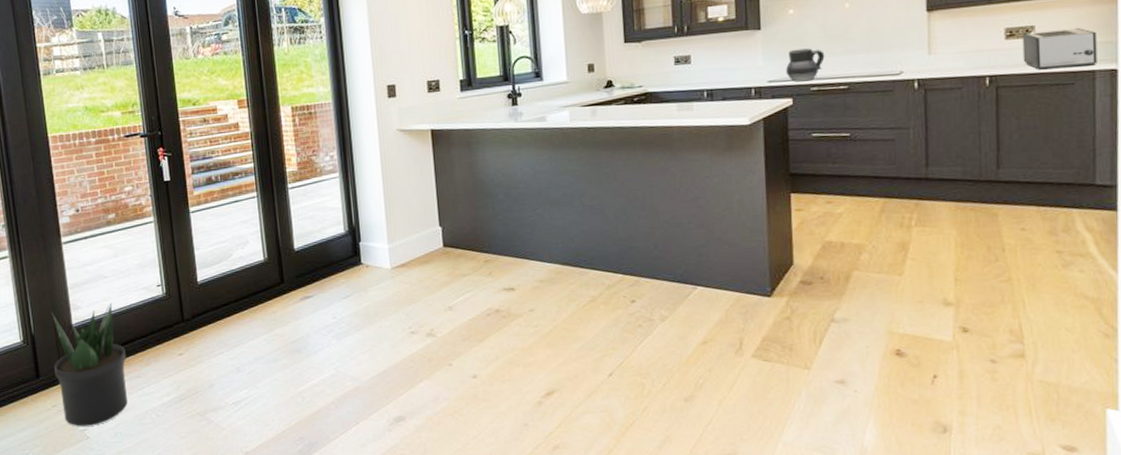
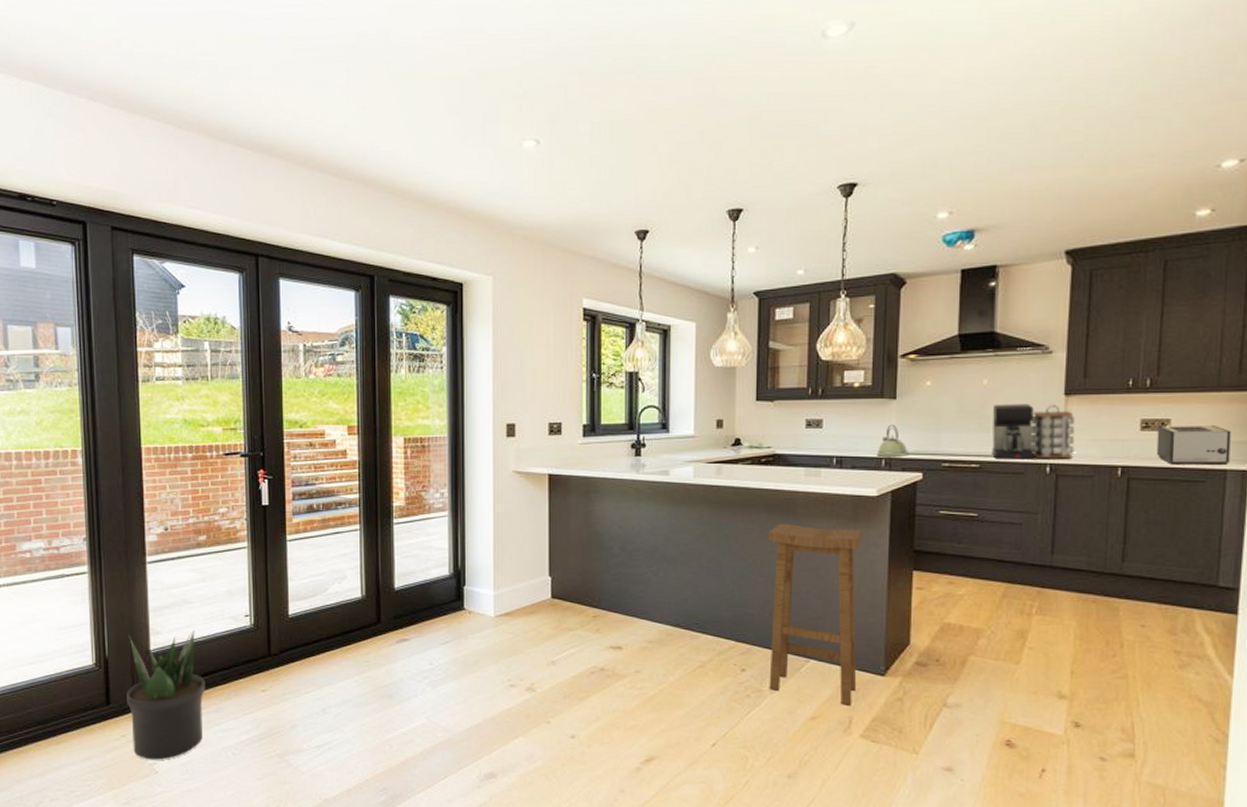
bar stool: none [647,157,745,328] -> present [768,523,863,705]
kettle: none [745,54,777,87] -> present [876,424,908,458]
ceramic jug: present [786,48,825,82] -> none [919,422,959,456]
coffee maker: none [857,23,901,80] -> present [992,403,1034,461]
spice rack: none [895,21,941,76] -> present [1030,405,1076,459]

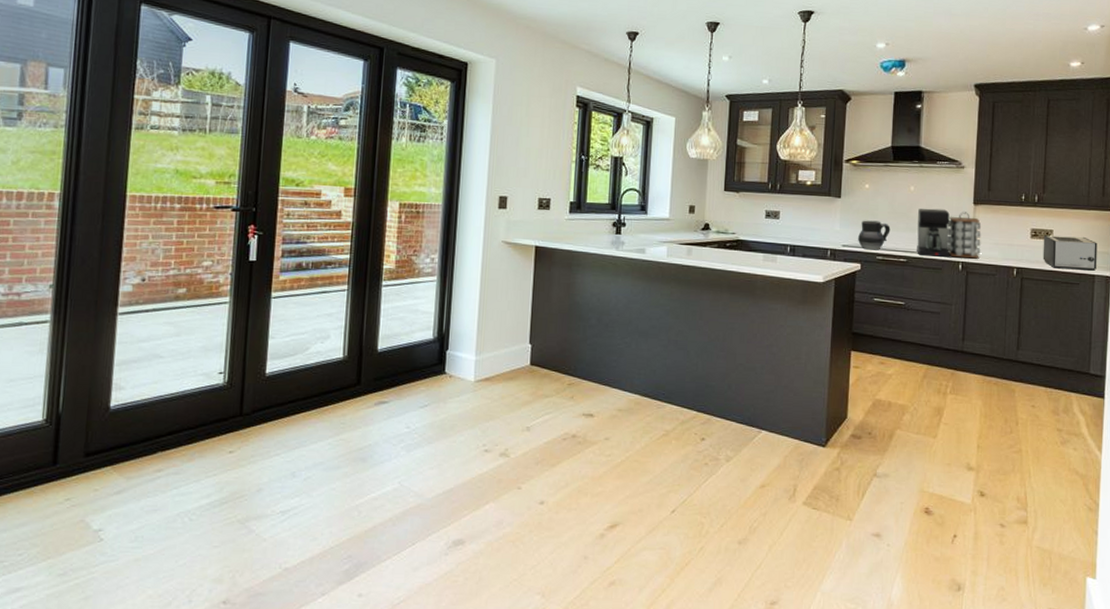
planter: present [127,630,205,760] -> none [76,386,168,526]
bar stool: present [768,523,863,705] -> none [725,302,810,474]
kettle: present [876,424,908,458] -> none [823,219,850,249]
ceramic jug: none [919,422,959,456] -> present [858,220,891,250]

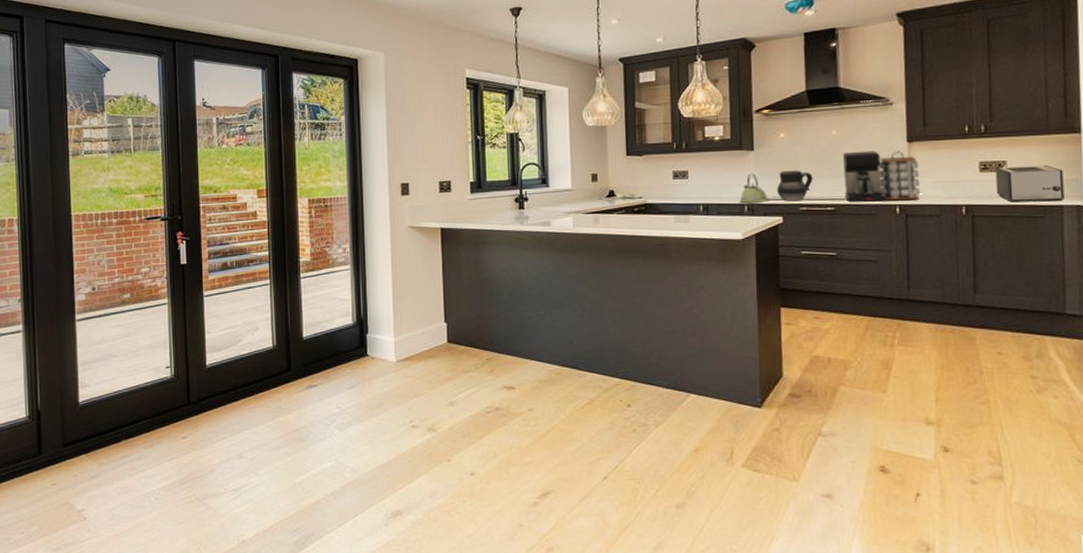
kettle: none [823,219,850,249] -> present [739,173,768,204]

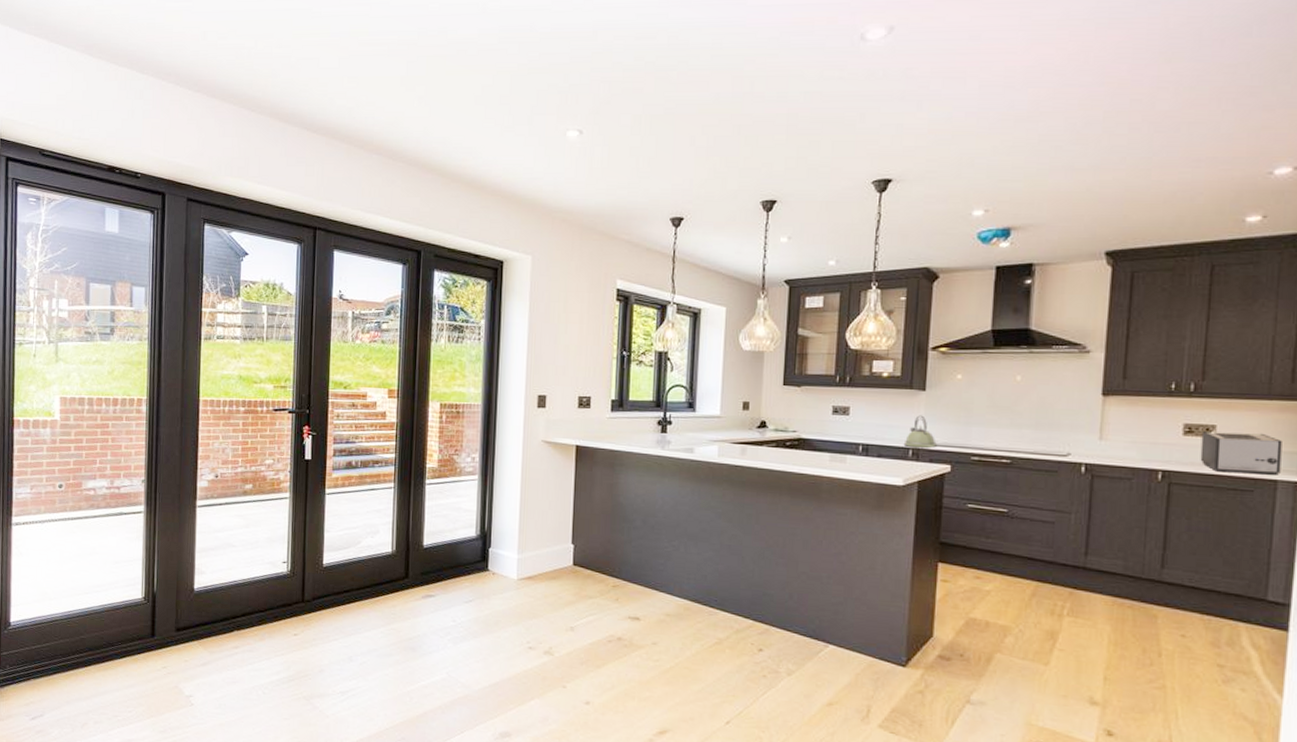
ceramic jug: present [777,170,813,202] -> none [947,415,990,450]
coffee maker: present [843,151,884,203] -> none [1024,401,1069,459]
spice rack: present [878,151,921,201] -> none [1065,404,1113,460]

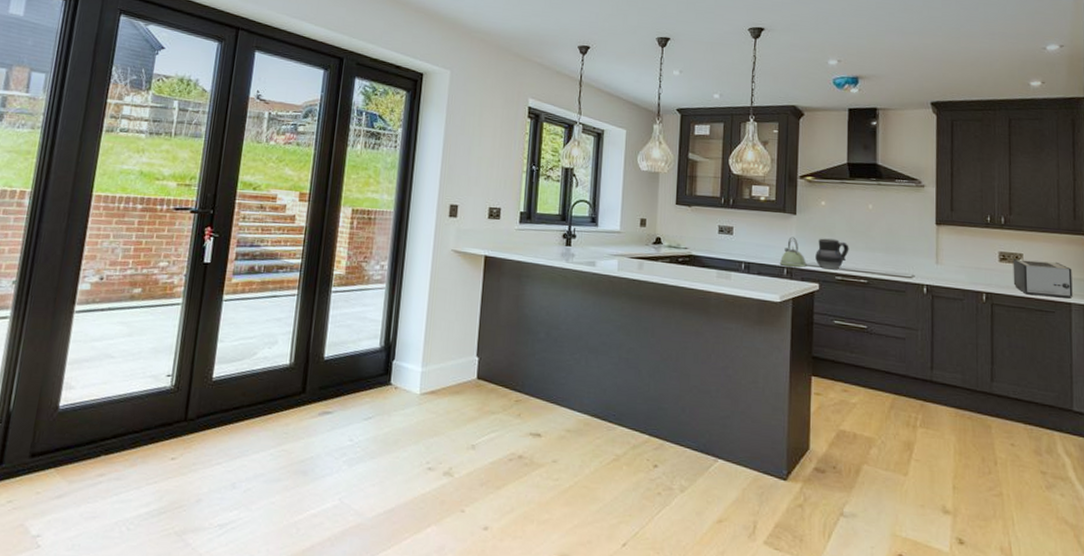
ceramic jug: none [947,415,990,450] -> present [815,238,849,270]

